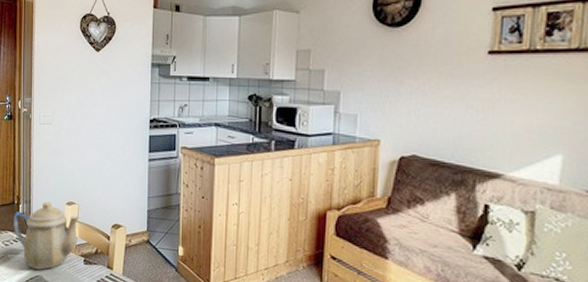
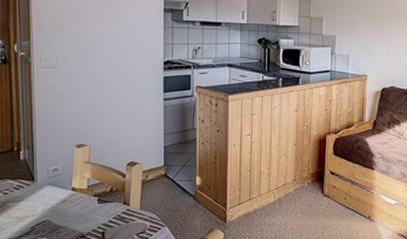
teapot: present [13,201,80,270] -> none [13,146,92,214]

